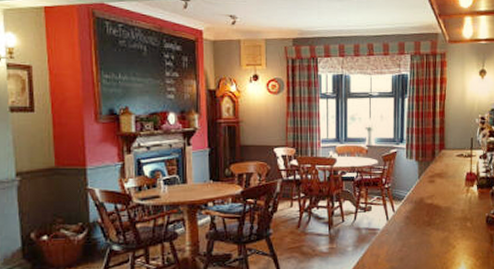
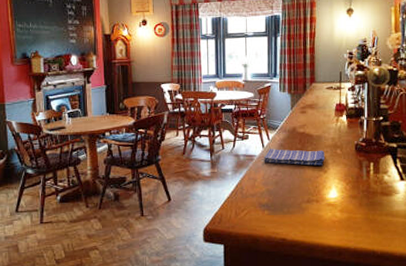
dish towel: none [388,221,454,240] -> present [264,149,325,166]

